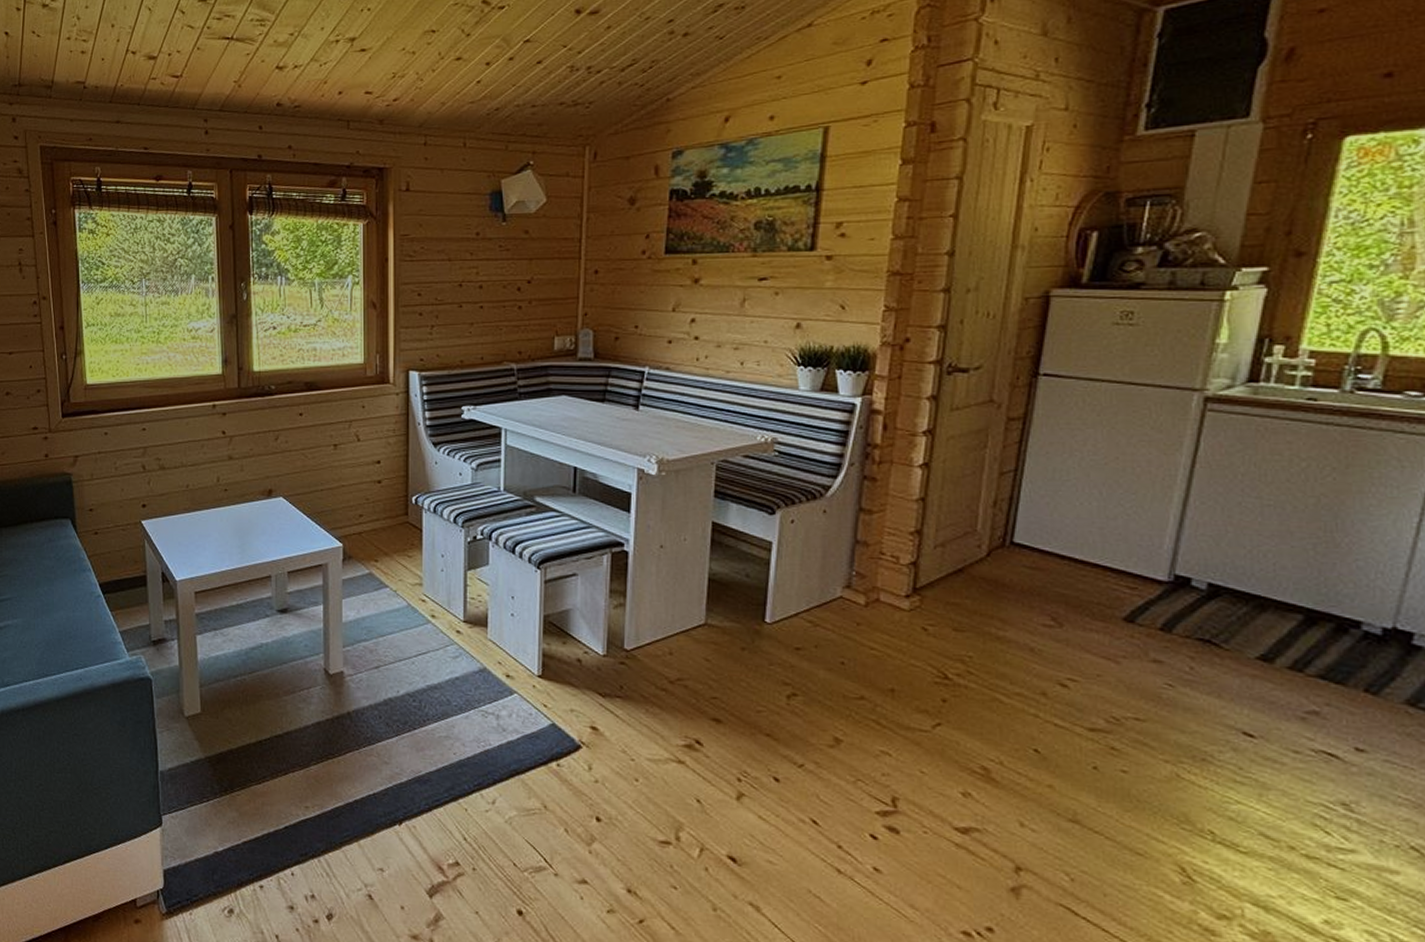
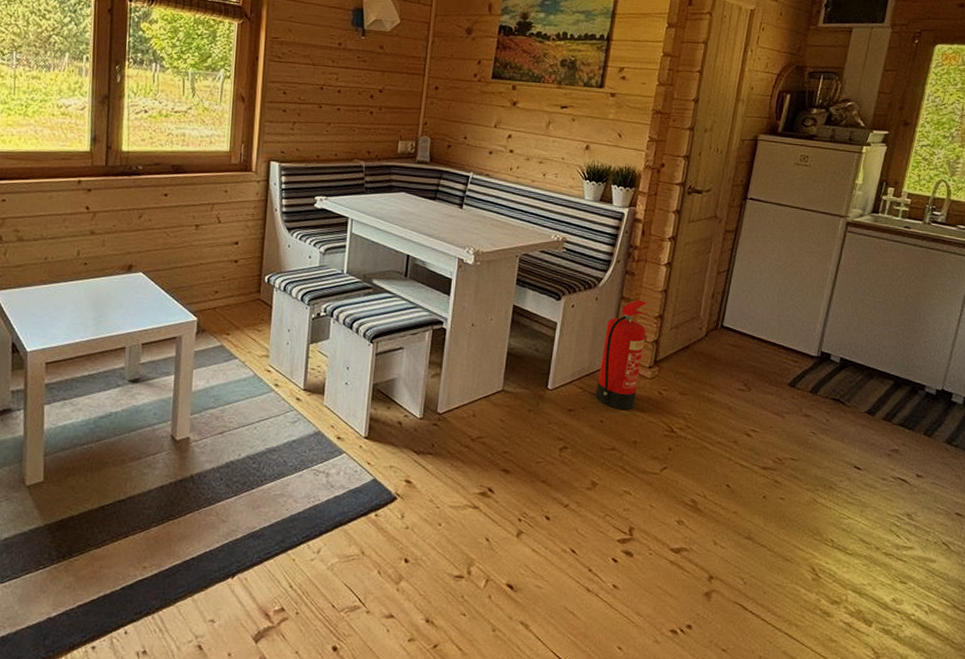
fire extinguisher: none [832,511,899,649] -> present [595,299,647,410]

